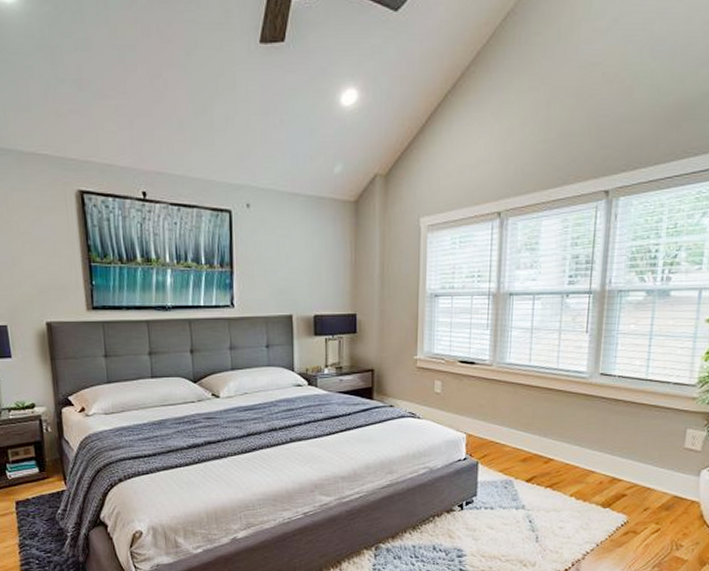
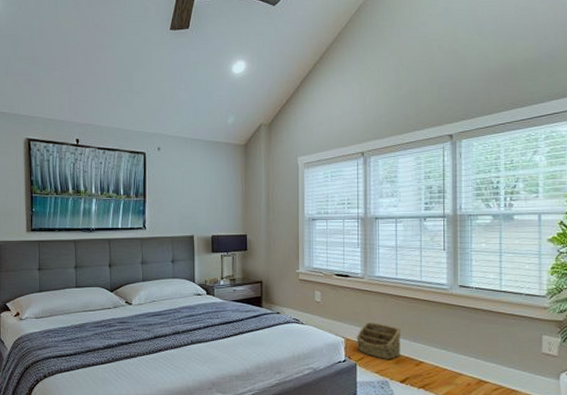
basket: none [479,415,530,457] -> present [356,321,401,359]

